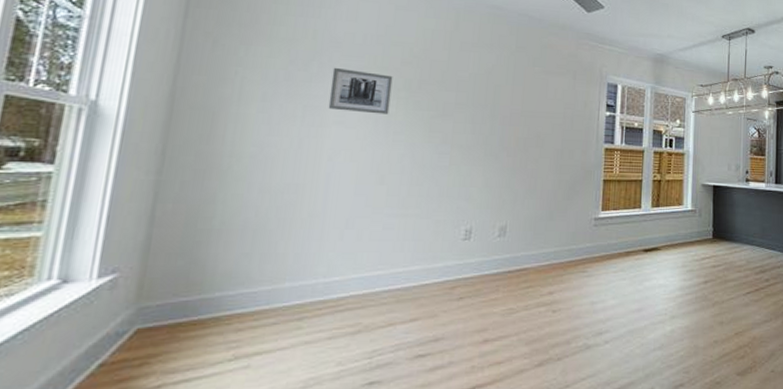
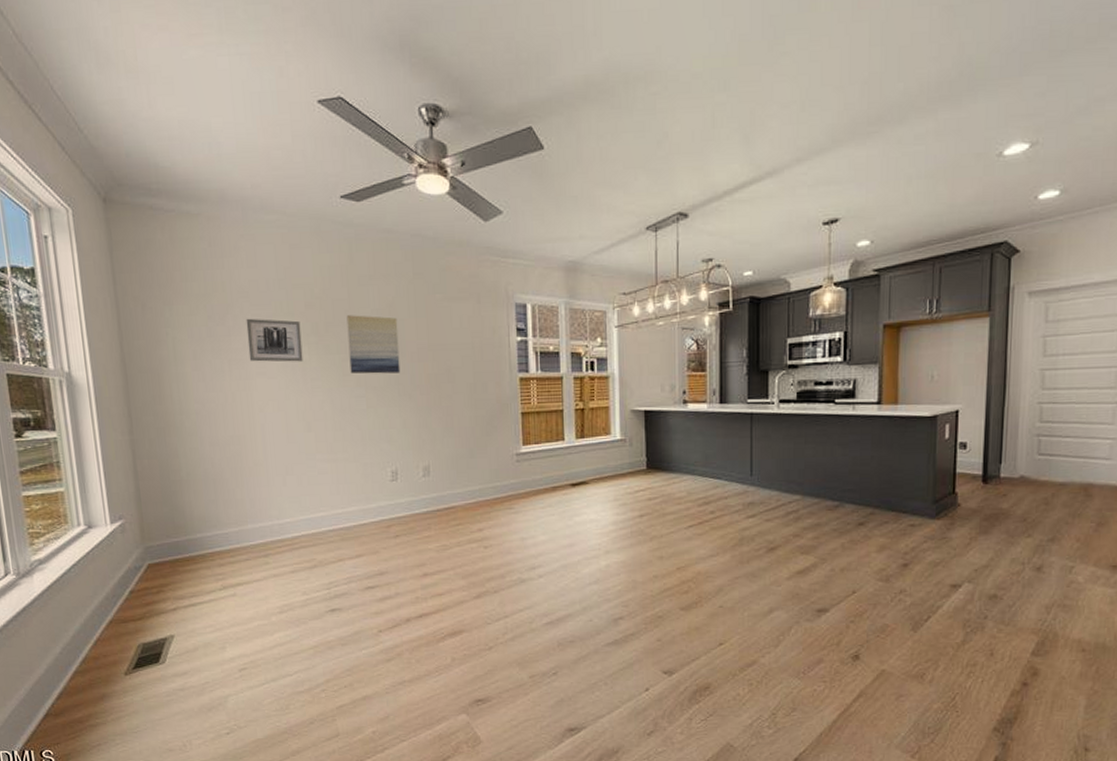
wall art: none [438,76,494,134] -> present [346,315,401,374]

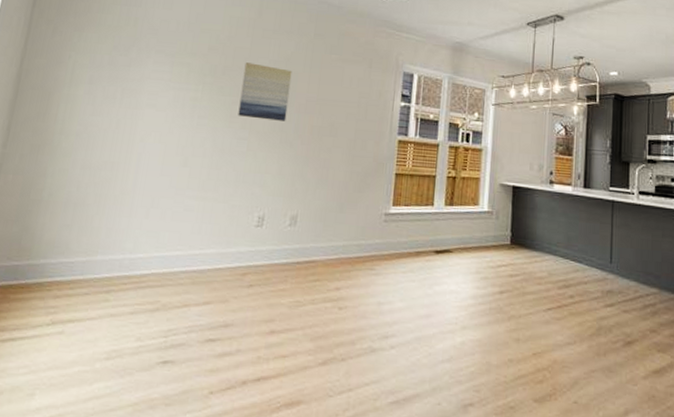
wall art: present [246,318,303,362] -> none [143,53,201,99]

